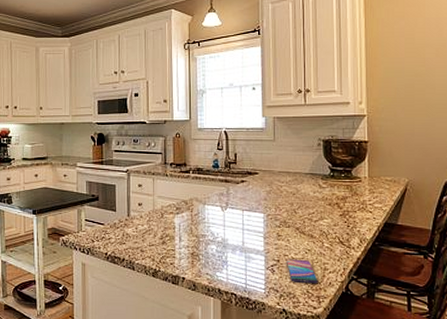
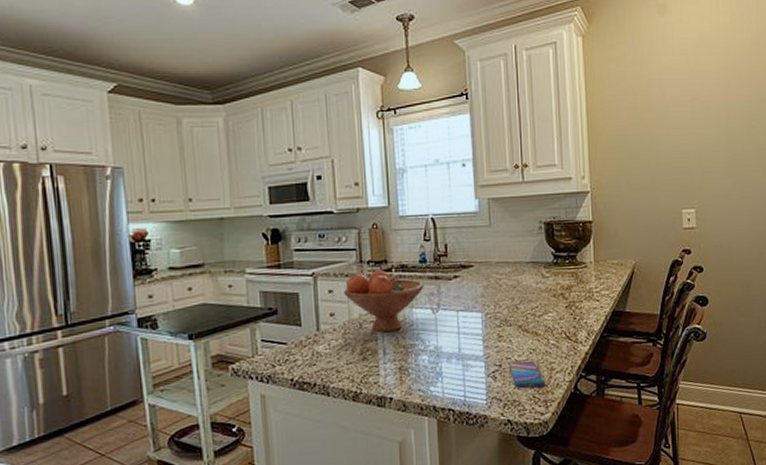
fruit bowl: none [151,171,216,223] -> present [344,270,424,333]

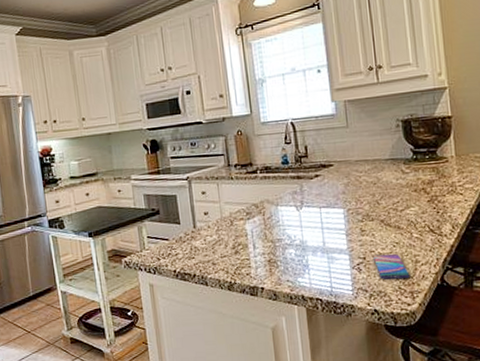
fruit bowl: present [344,270,424,333] -> none [215,172,288,229]

